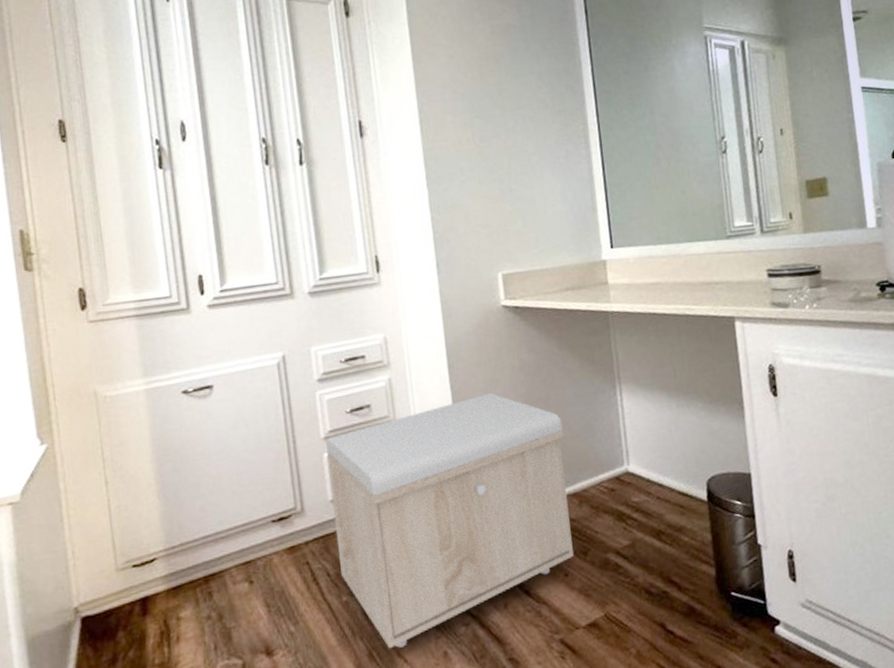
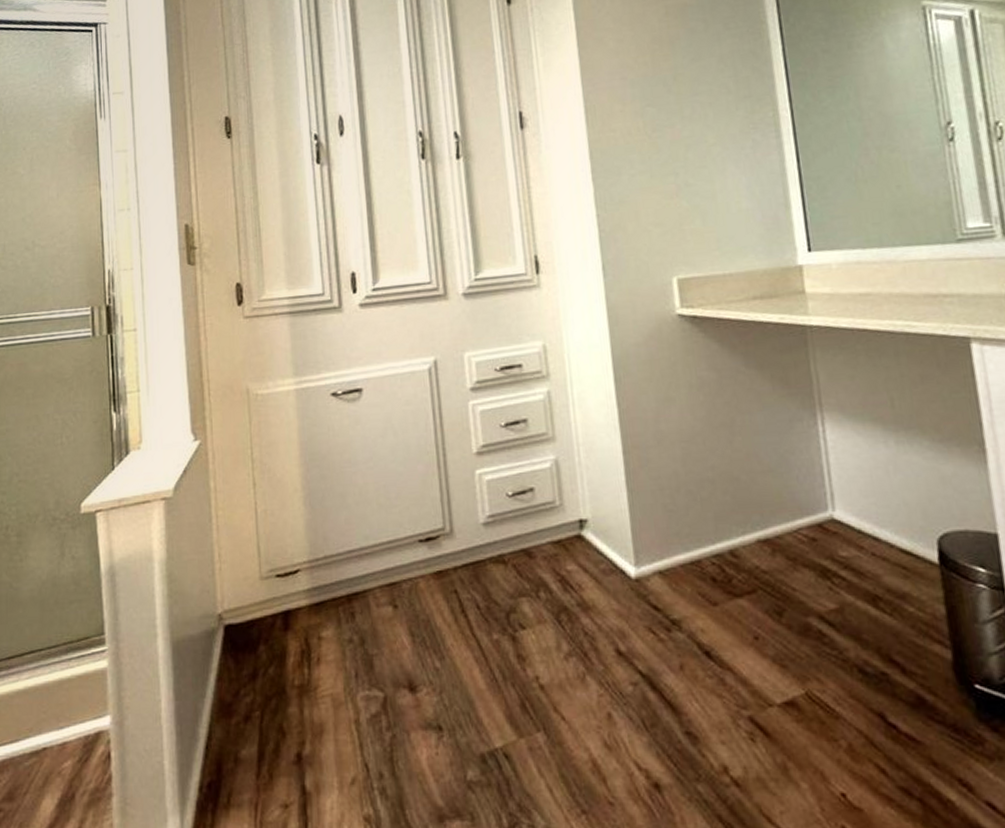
storage bench: present [326,392,574,649] -> none [478,413,765,702]

